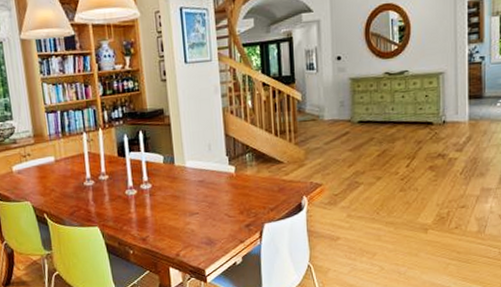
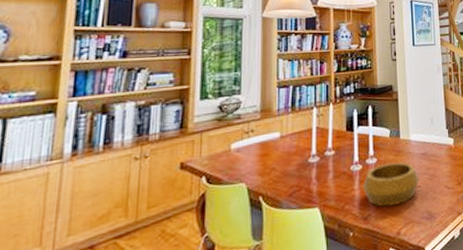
decorative bowl: none [139,188,197,230] -> present [363,162,419,207]

